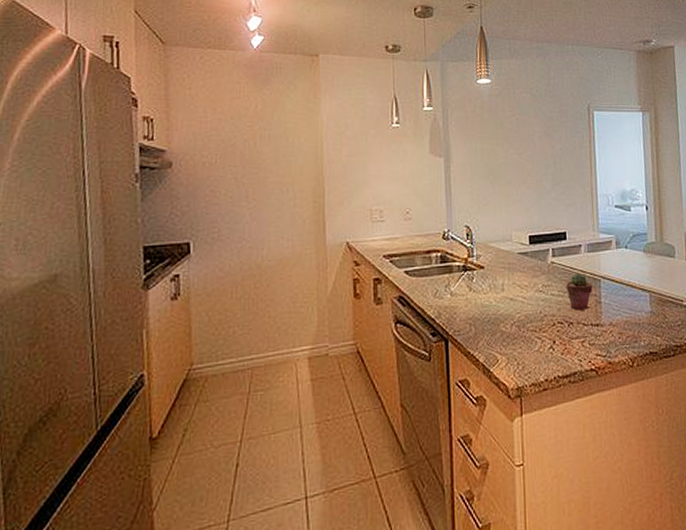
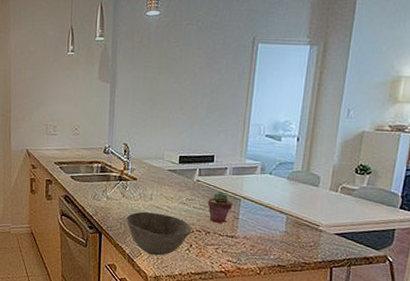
bowl: none [475,306,553,361] -> present [125,211,192,256]

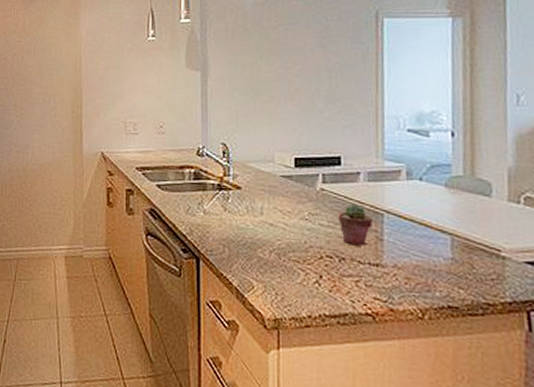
bowl: present [125,211,192,256] -> none [230,230,320,290]

